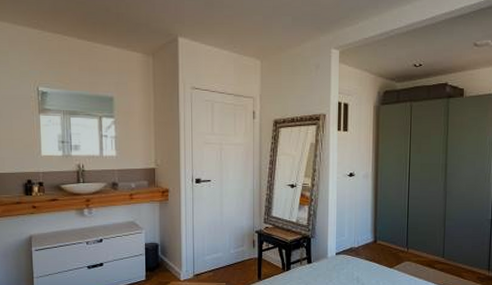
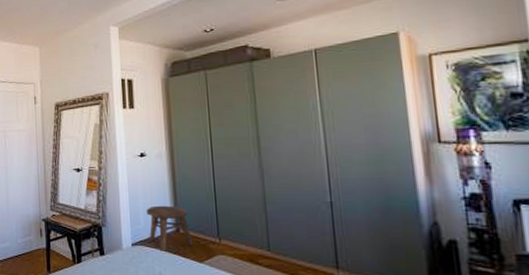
stool: none [351,220,387,262] -> present [147,205,194,254]

